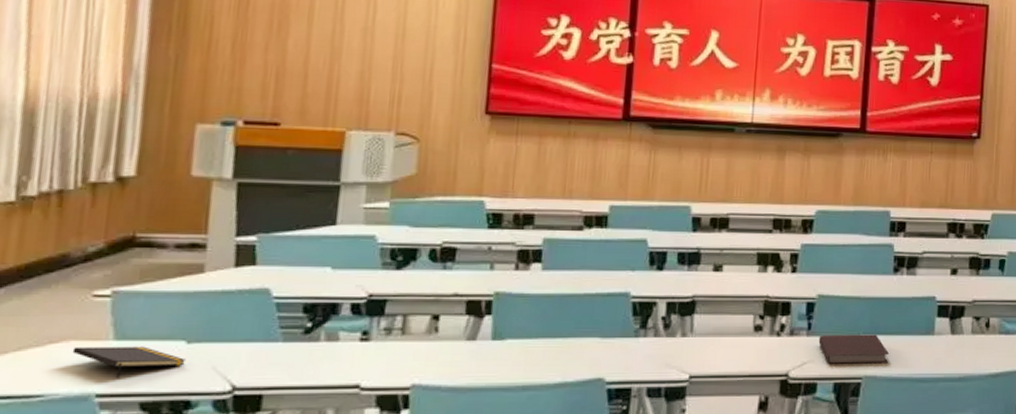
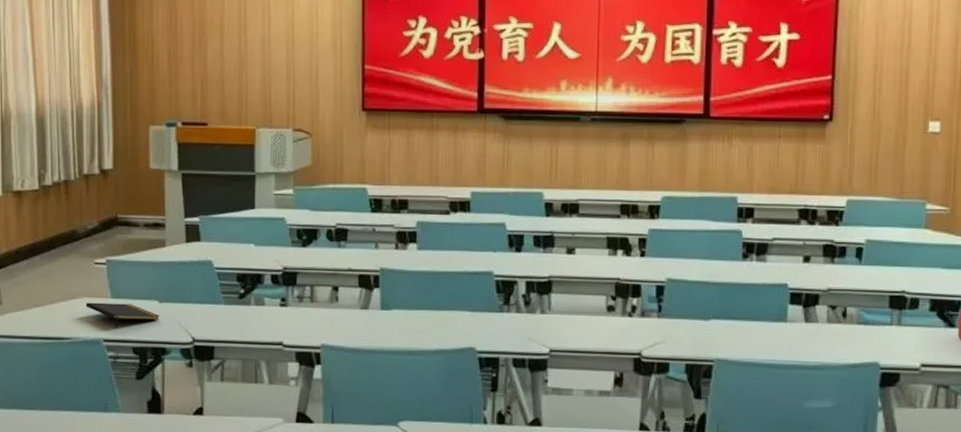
notebook: present [818,334,890,365] -> none [669,317,741,348]

